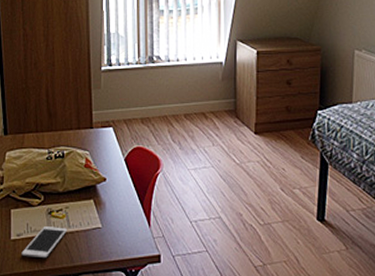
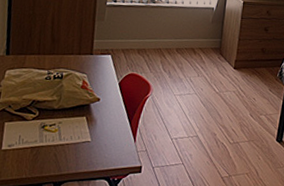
cell phone: present [21,226,67,259] -> none [10,139,58,168]

